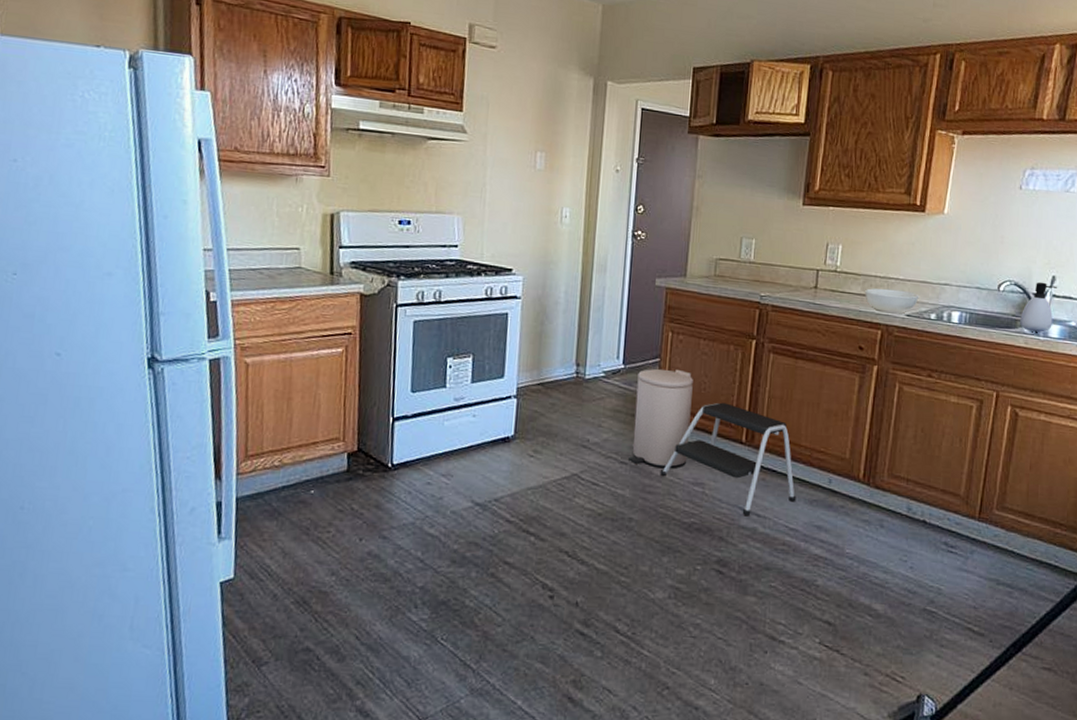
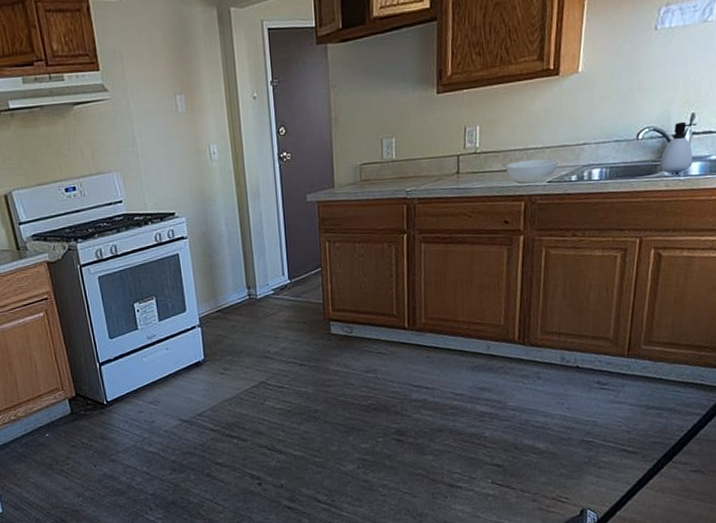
pedal bin: present [629,368,693,469] -> none [303,274,358,364]
step stool: present [660,402,796,517] -> none [335,296,459,391]

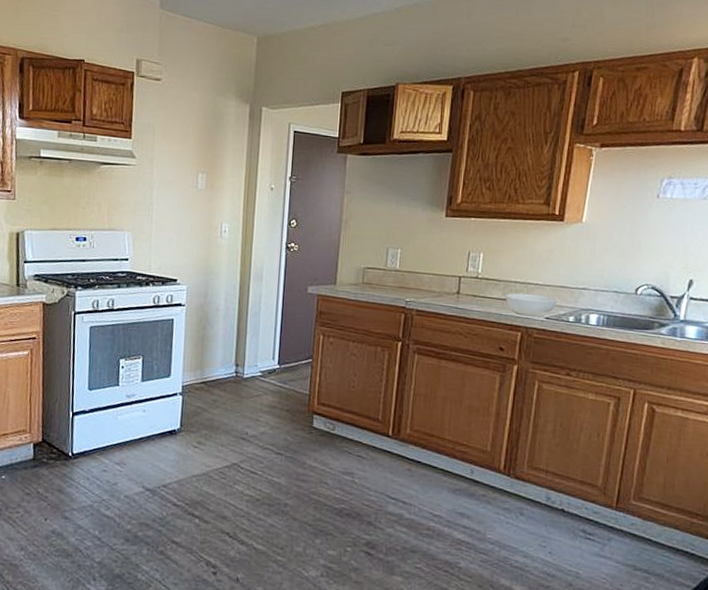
soap dispenser: present [659,121,696,174] -> none [656,285,694,333]

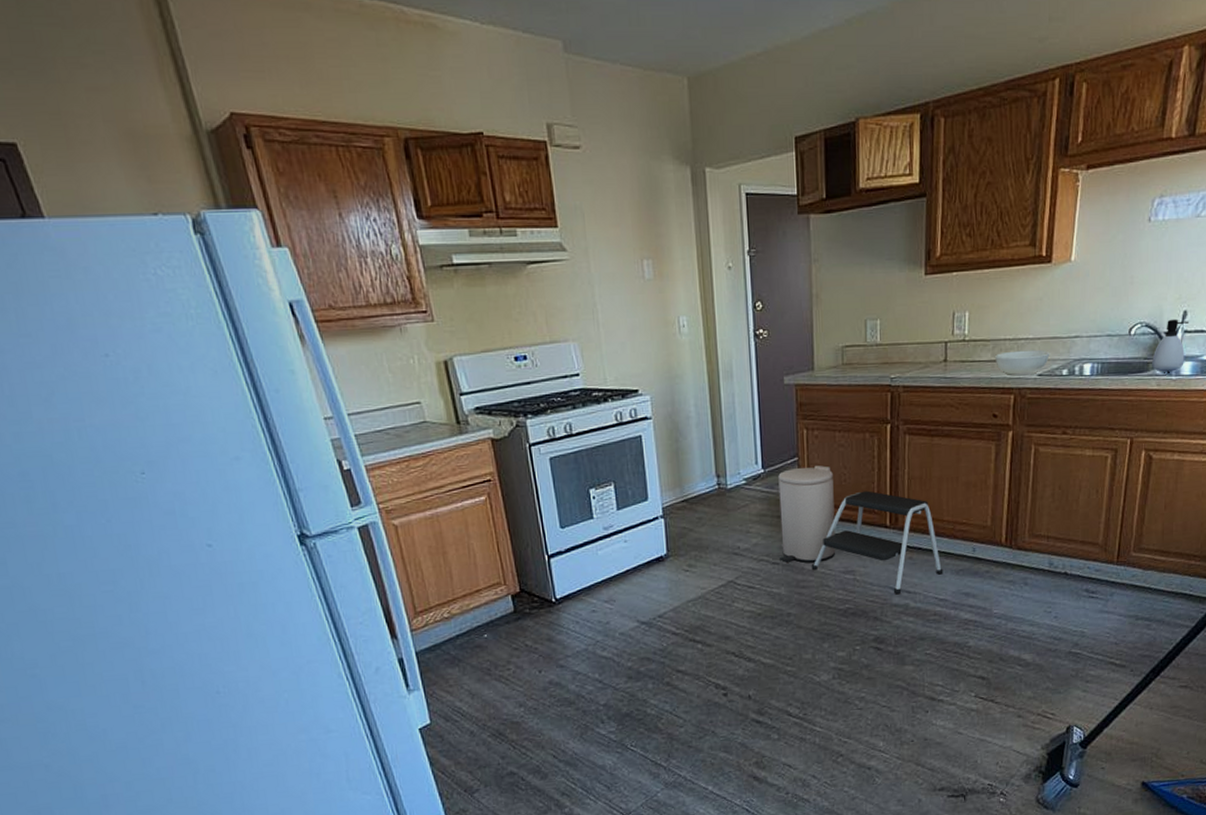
pedal bin: none [284,368,343,460] -> present [778,465,836,563]
step stool: none [312,399,440,504] -> present [811,491,943,595]
soap dispenser: none [656,285,694,333] -> present [1151,319,1189,372]

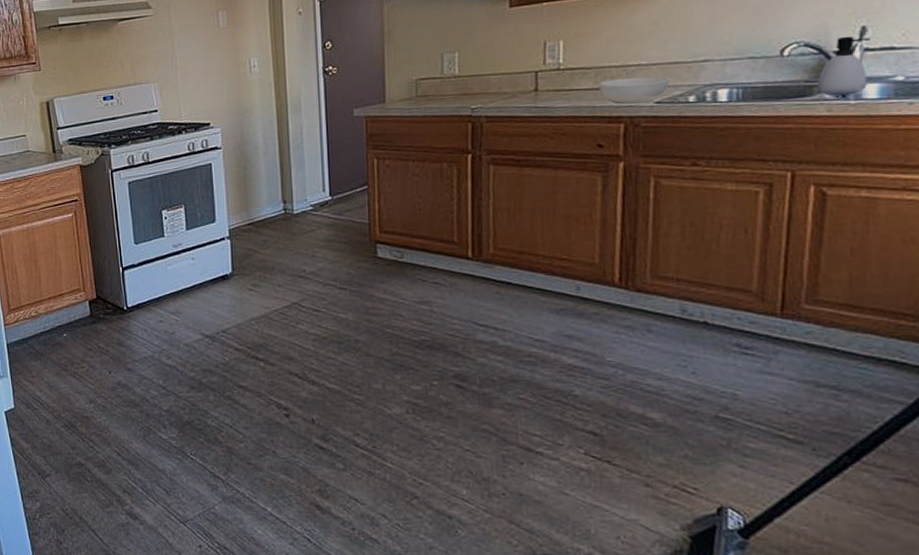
pedal bin: present [778,465,836,563] -> none [346,193,410,291]
step stool: present [811,491,943,595] -> none [382,220,539,331]

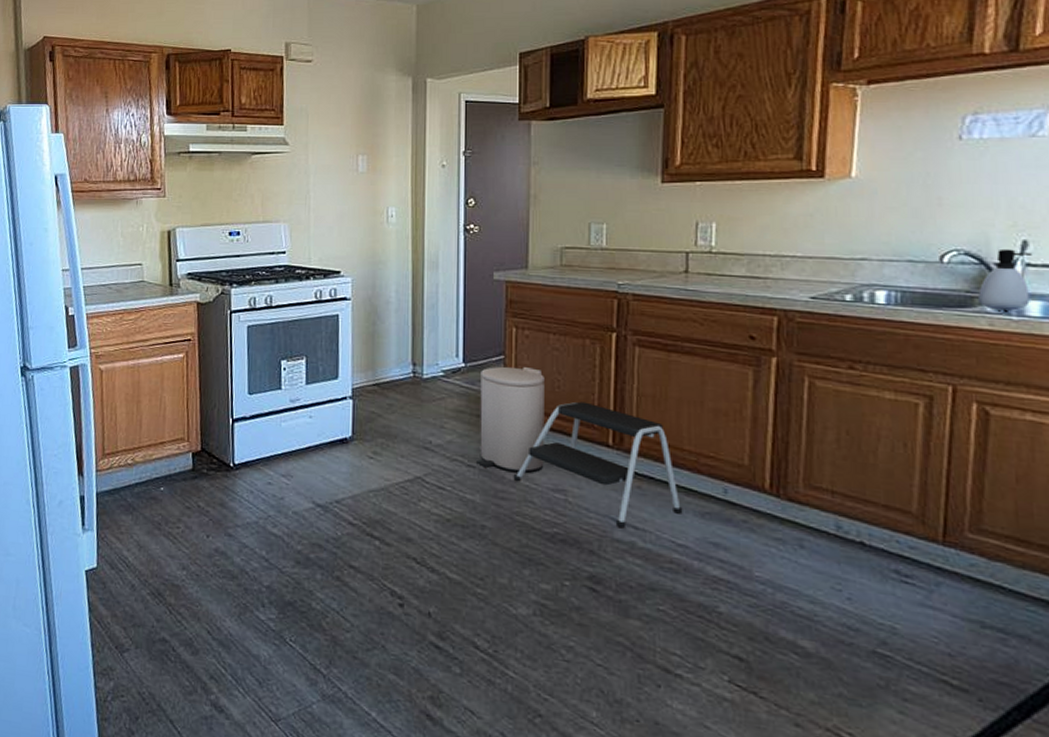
pedal bin: none [346,193,410,291] -> present [476,366,544,474]
step stool: none [382,220,539,331] -> present [513,401,683,529]
bowl: present [597,76,671,105] -> none [750,268,827,297]

